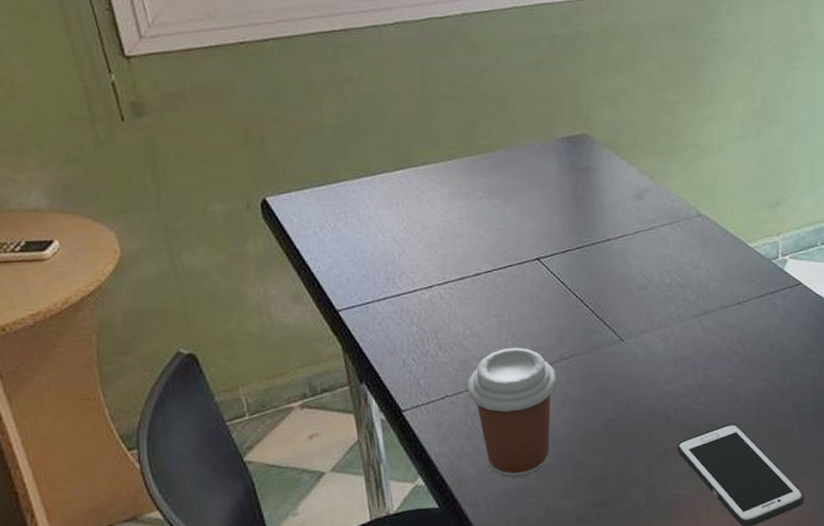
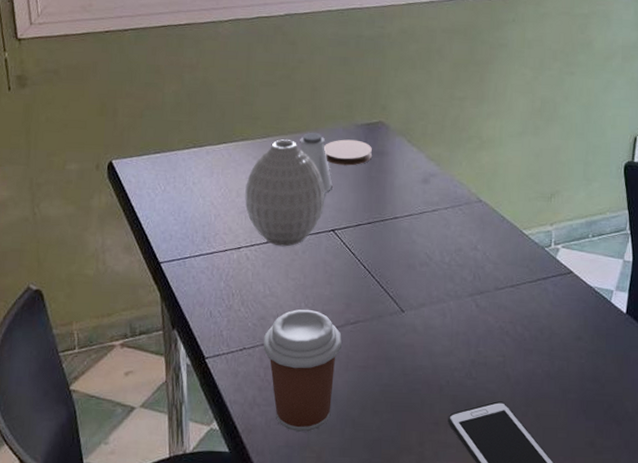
vase: none [432,160,526,282] -> present [245,139,325,247]
saltshaker: none [492,150,534,218] -> present [300,132,333,193]
coaster: none [520,156,577,186] -> present [323,139,373,166]

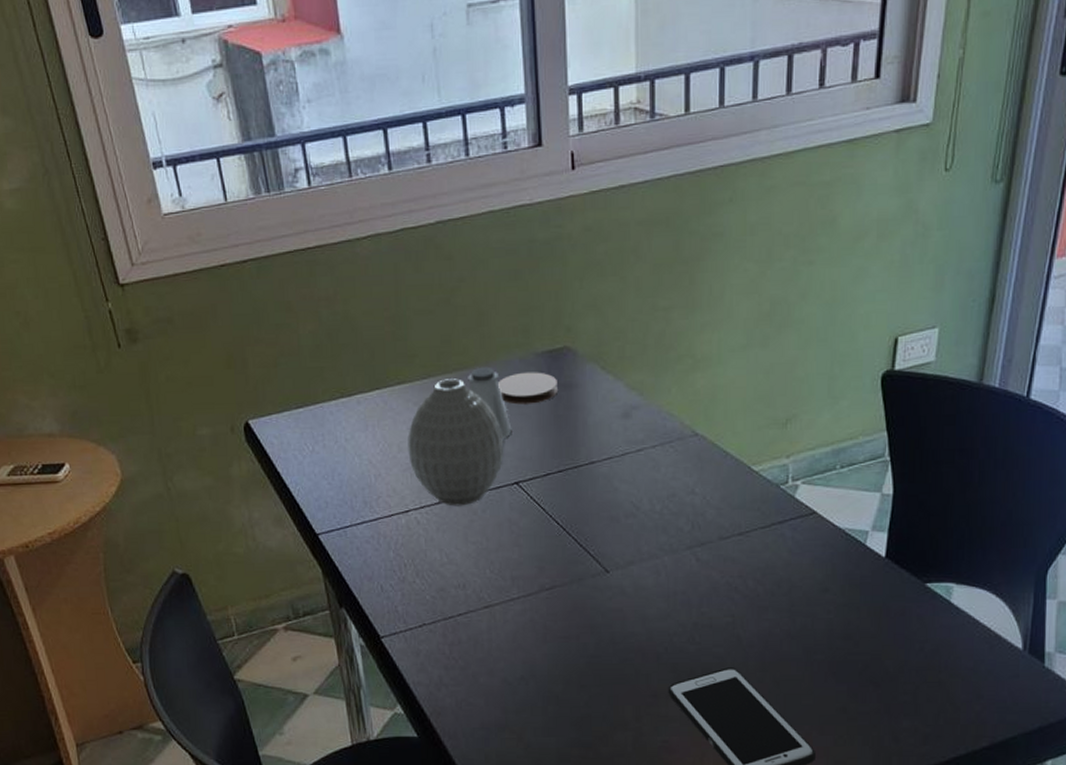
coffee cup: present [263,309,342,433] -> none [446,577,537,713]

